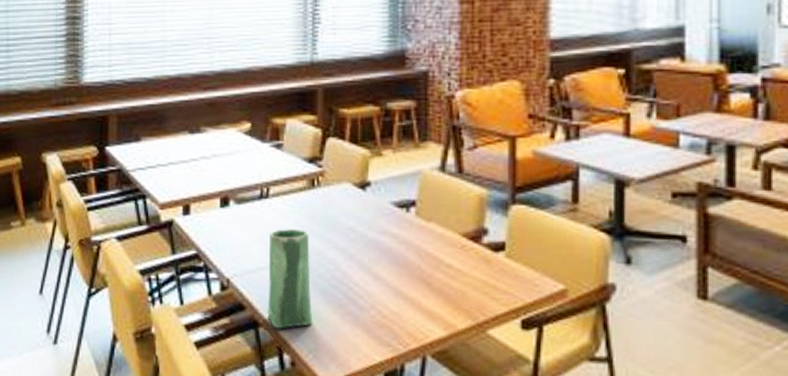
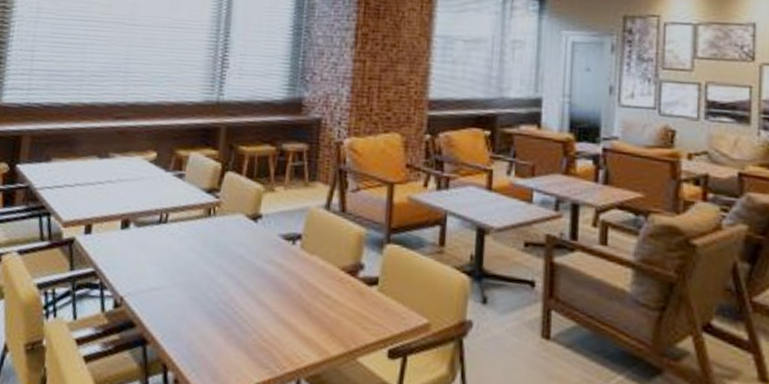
vase: present [267,229,313,329] -> none [156,253,202,348]

